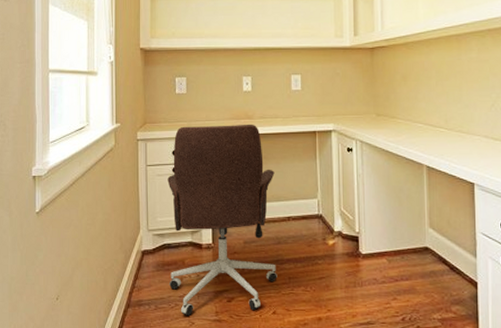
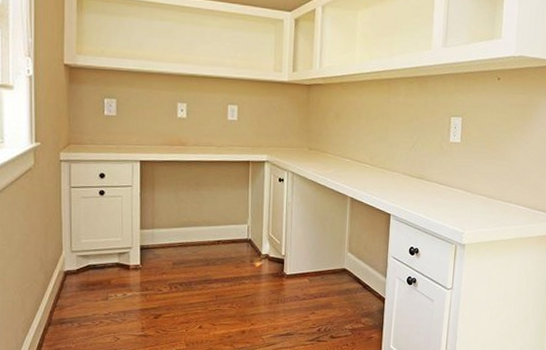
office chair: present [167,124,277,317] -> none [93,149,207,333]

